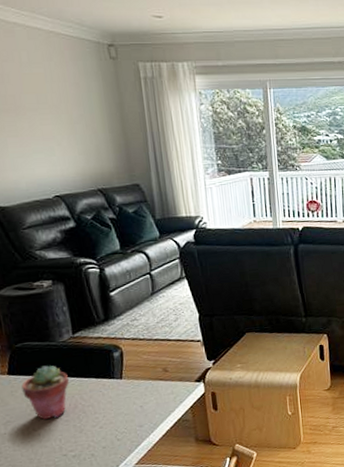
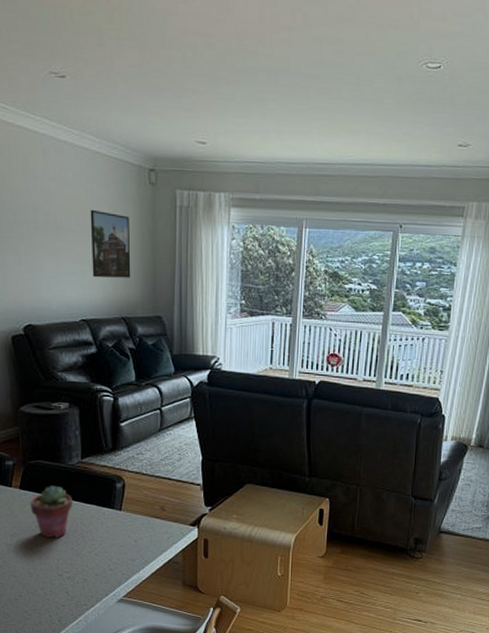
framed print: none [51,87,103,154] -> present [90,209,131,278]

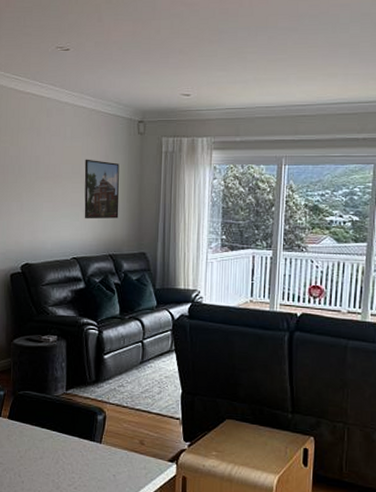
potted succulent: present [30,485,72,538] -> none [16,416,56,469]

